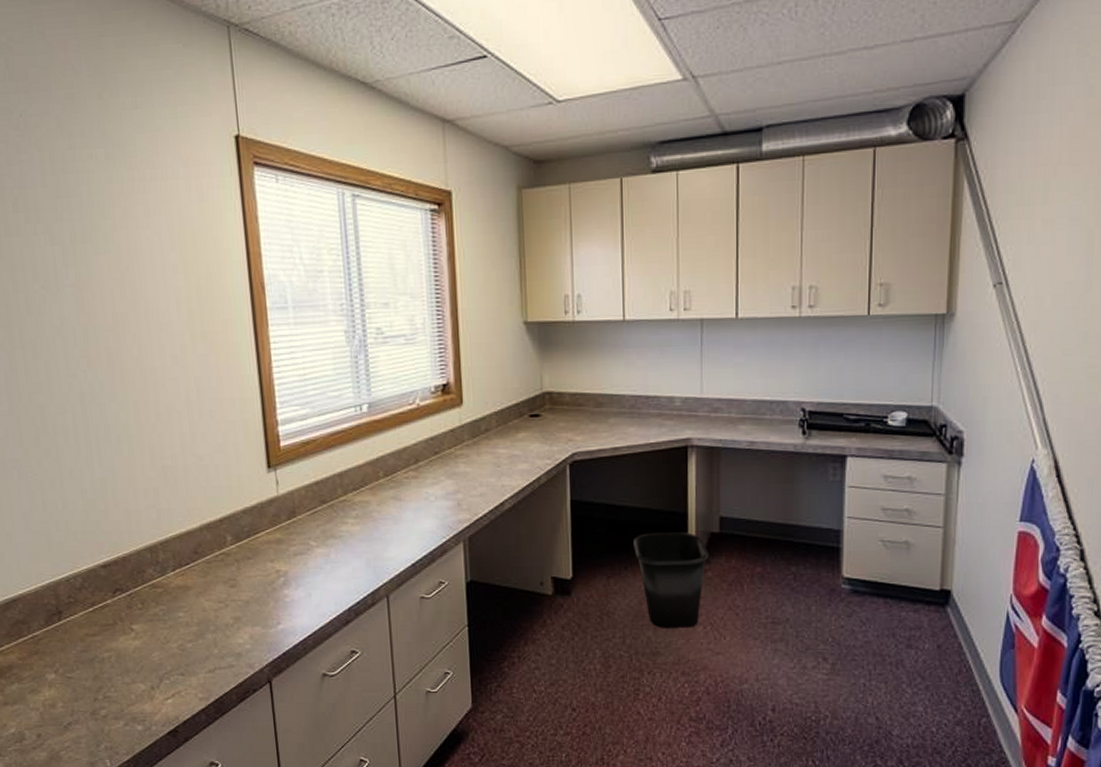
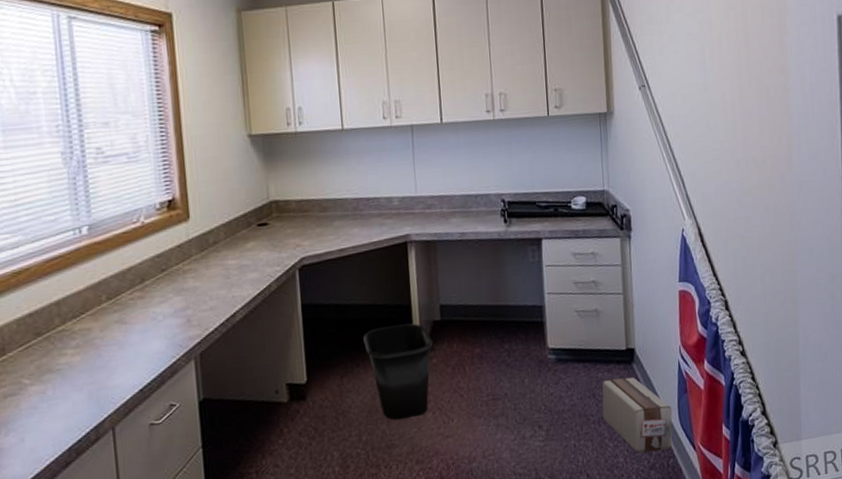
box: none [902,620,992,707] -> present [602,377,673,454]

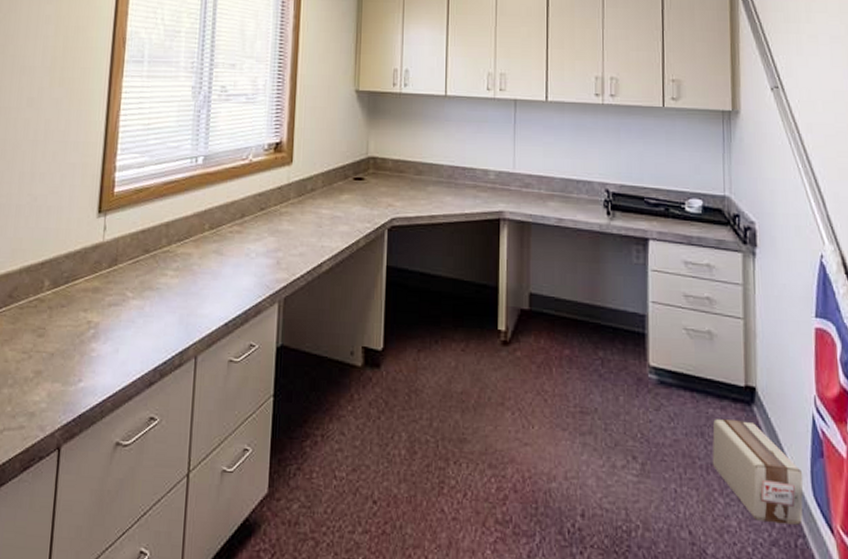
waste bin: present [363,323,434,420] -> none [445,305,519,413]

